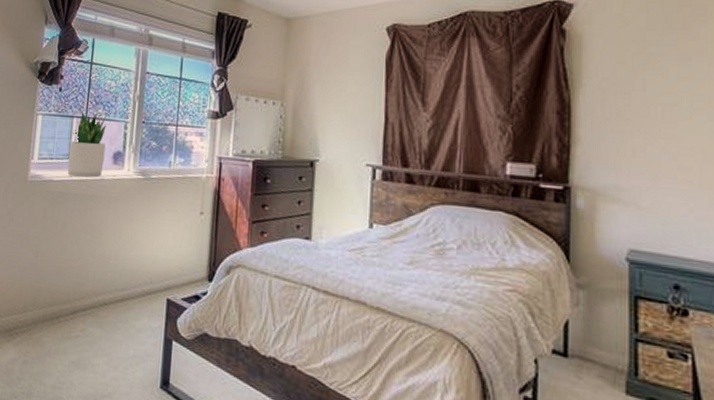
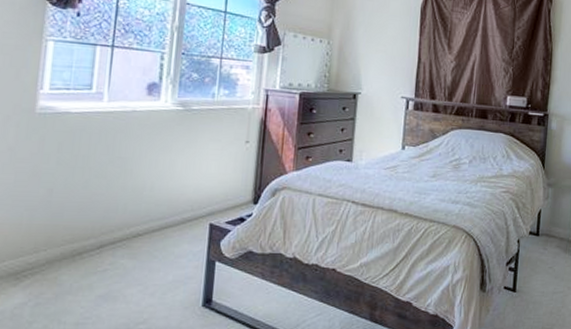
planter: present [67,111,109,178] -> none [89,40,141,110]

